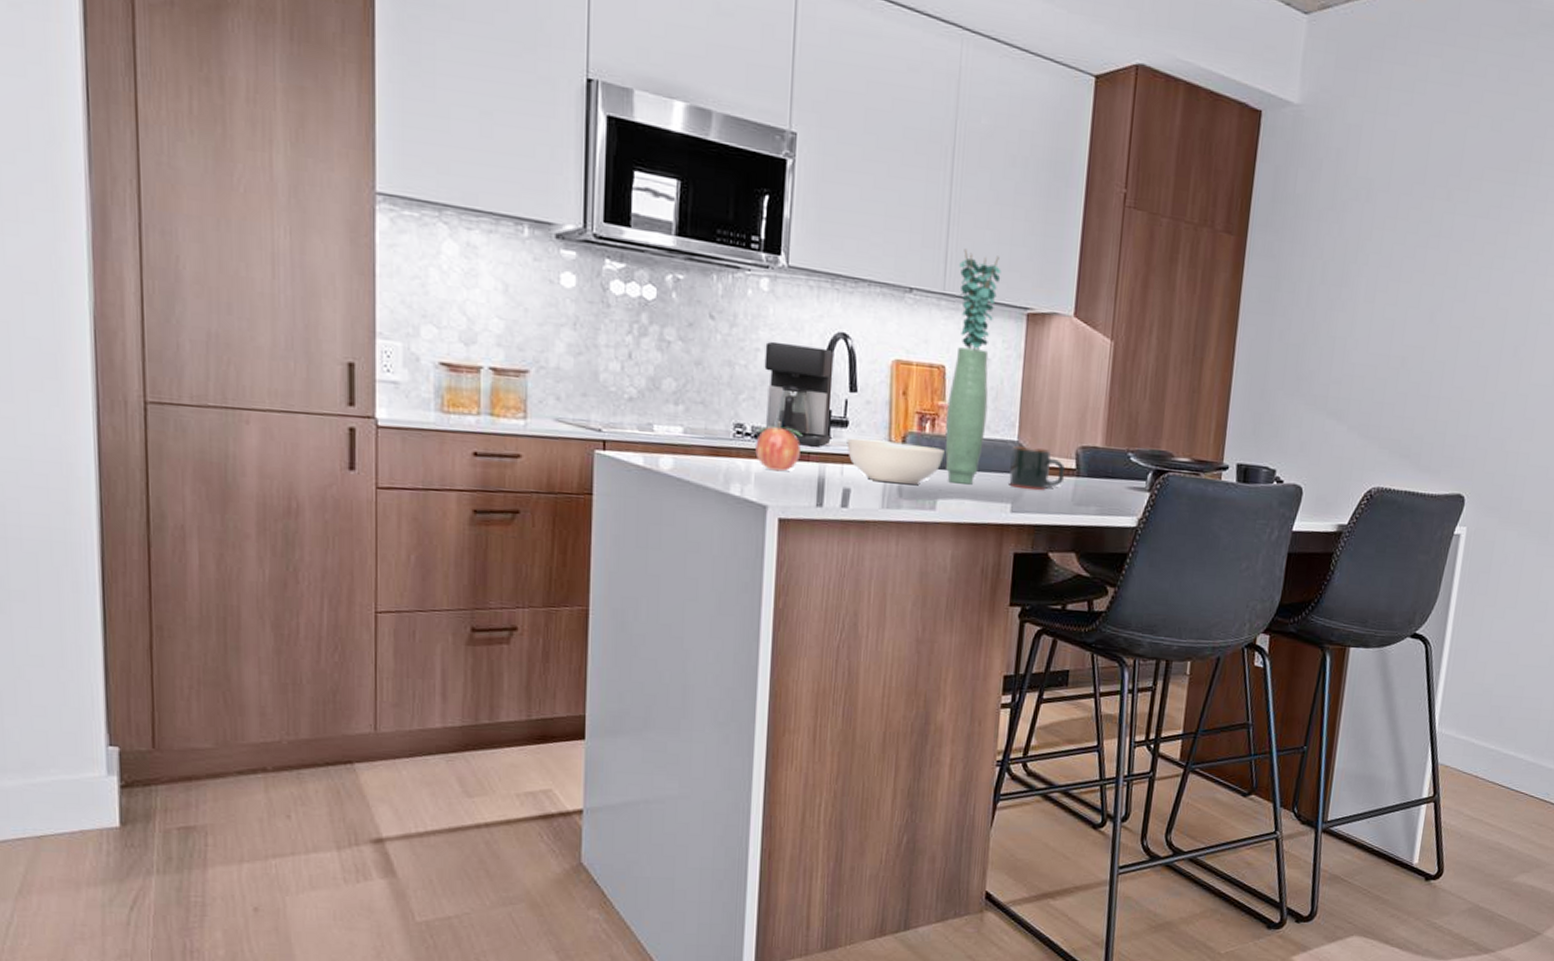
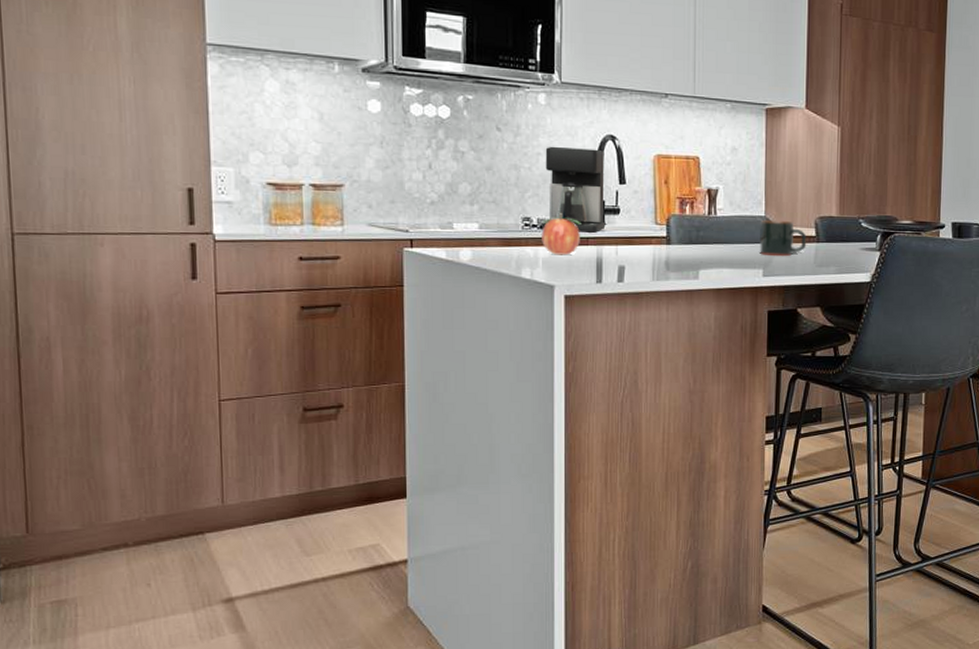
bowl: present [847,438,946,485] -> none [619,223,704,259]
vase: present [945,248,1002,485] -> none [703,58,742,256]

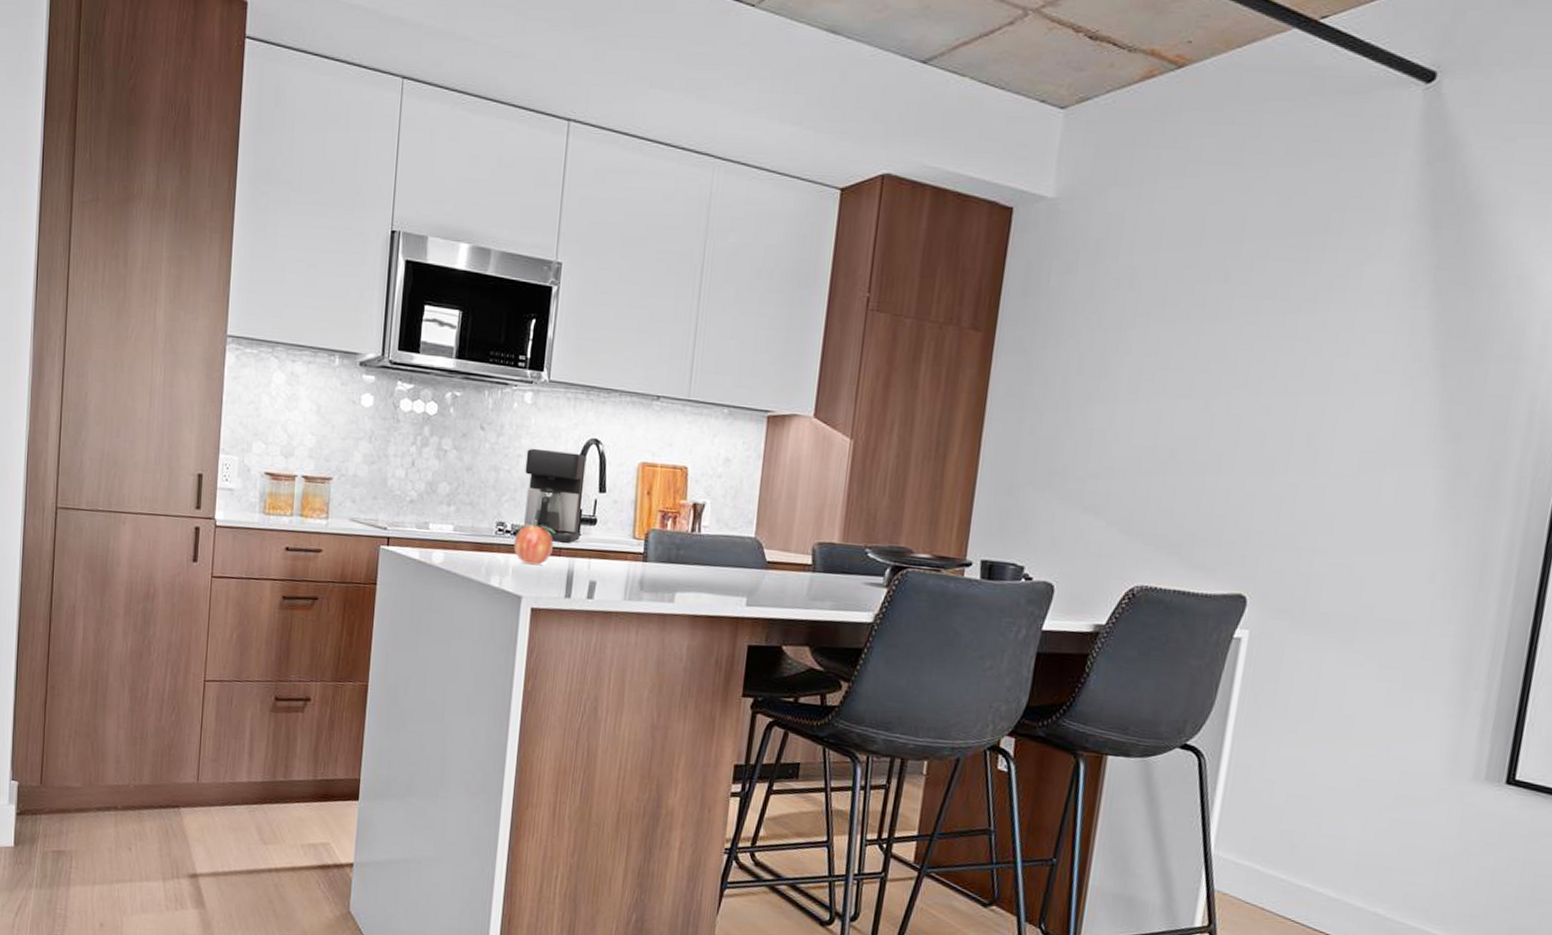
mug: present [760,219,806,257] -> none [745,541,801,586]

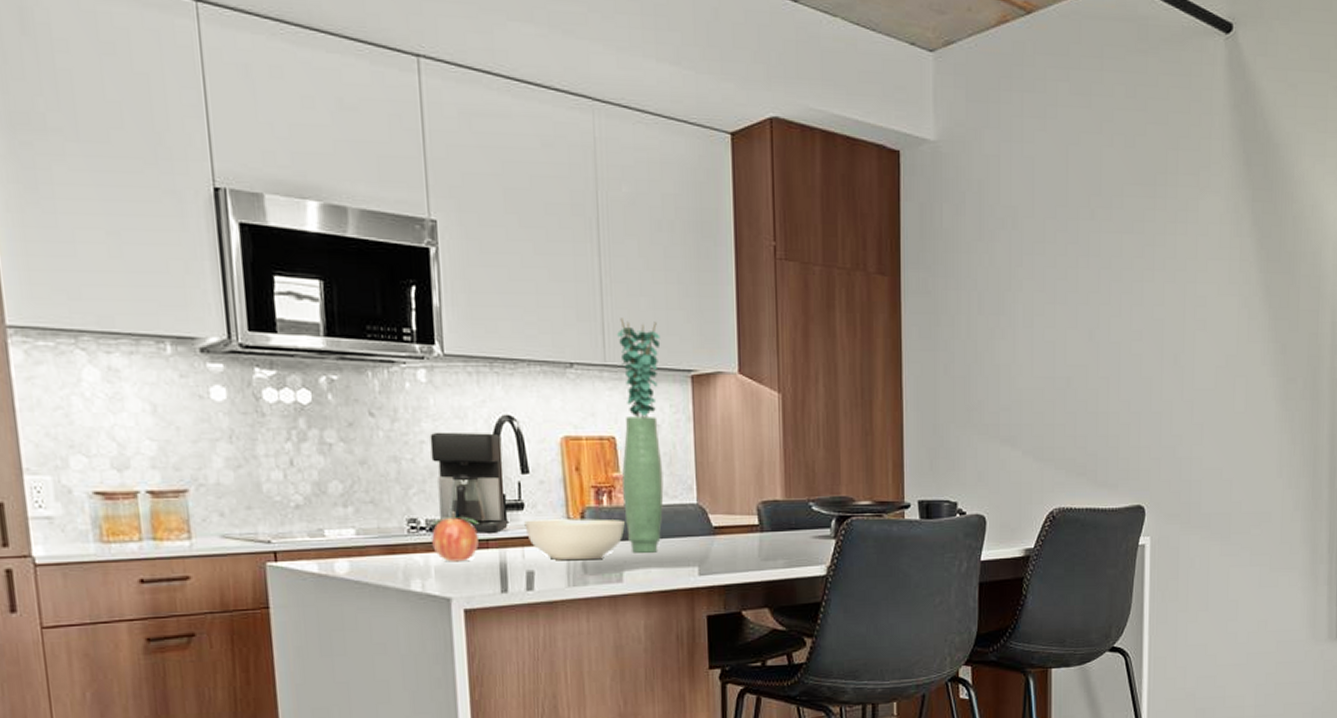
bowl: none [594,535,686,579] -> present [524,519,626,561]
vase: none [685,357,744,579] -> present [617,318,664,553]

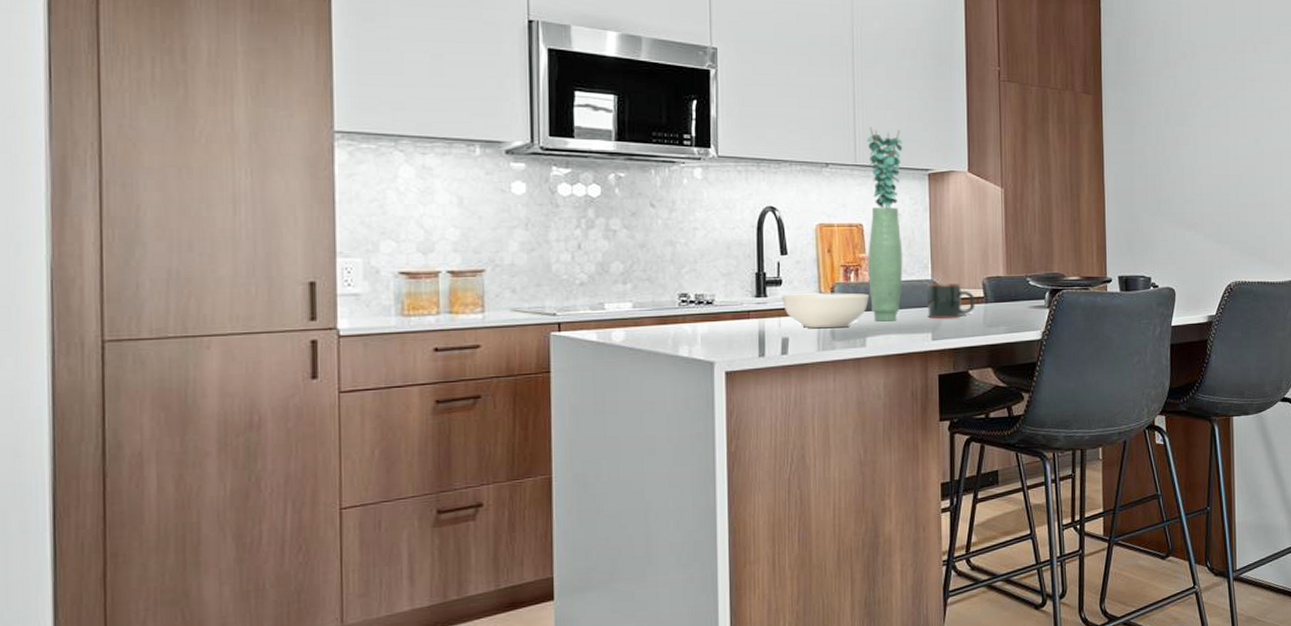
coffee maker: present [430,432,508,535] -> none [700,220,768,307]
fruit: present [431,512,479,562] -> none [700,287,742,331]
mug: none [692,507,748,551] -> present [927,283,974,320]

